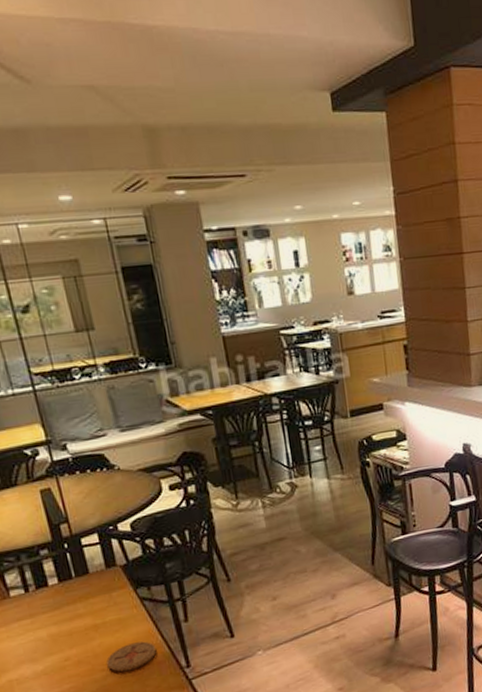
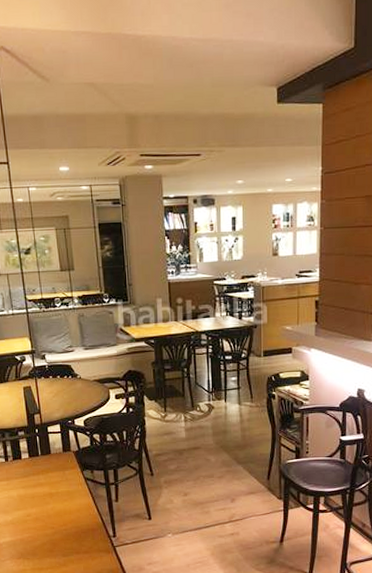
coaster: present [106,641,157,672] -> none [56,511,93,532]

